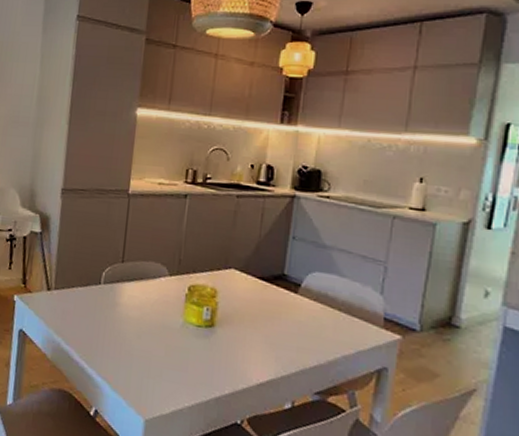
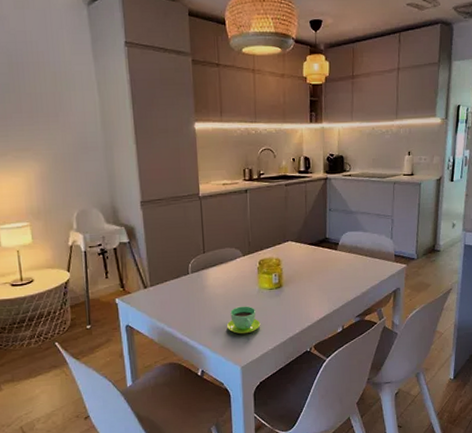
cup: none [134,338,179,378] -> present [226,306,261,335]

